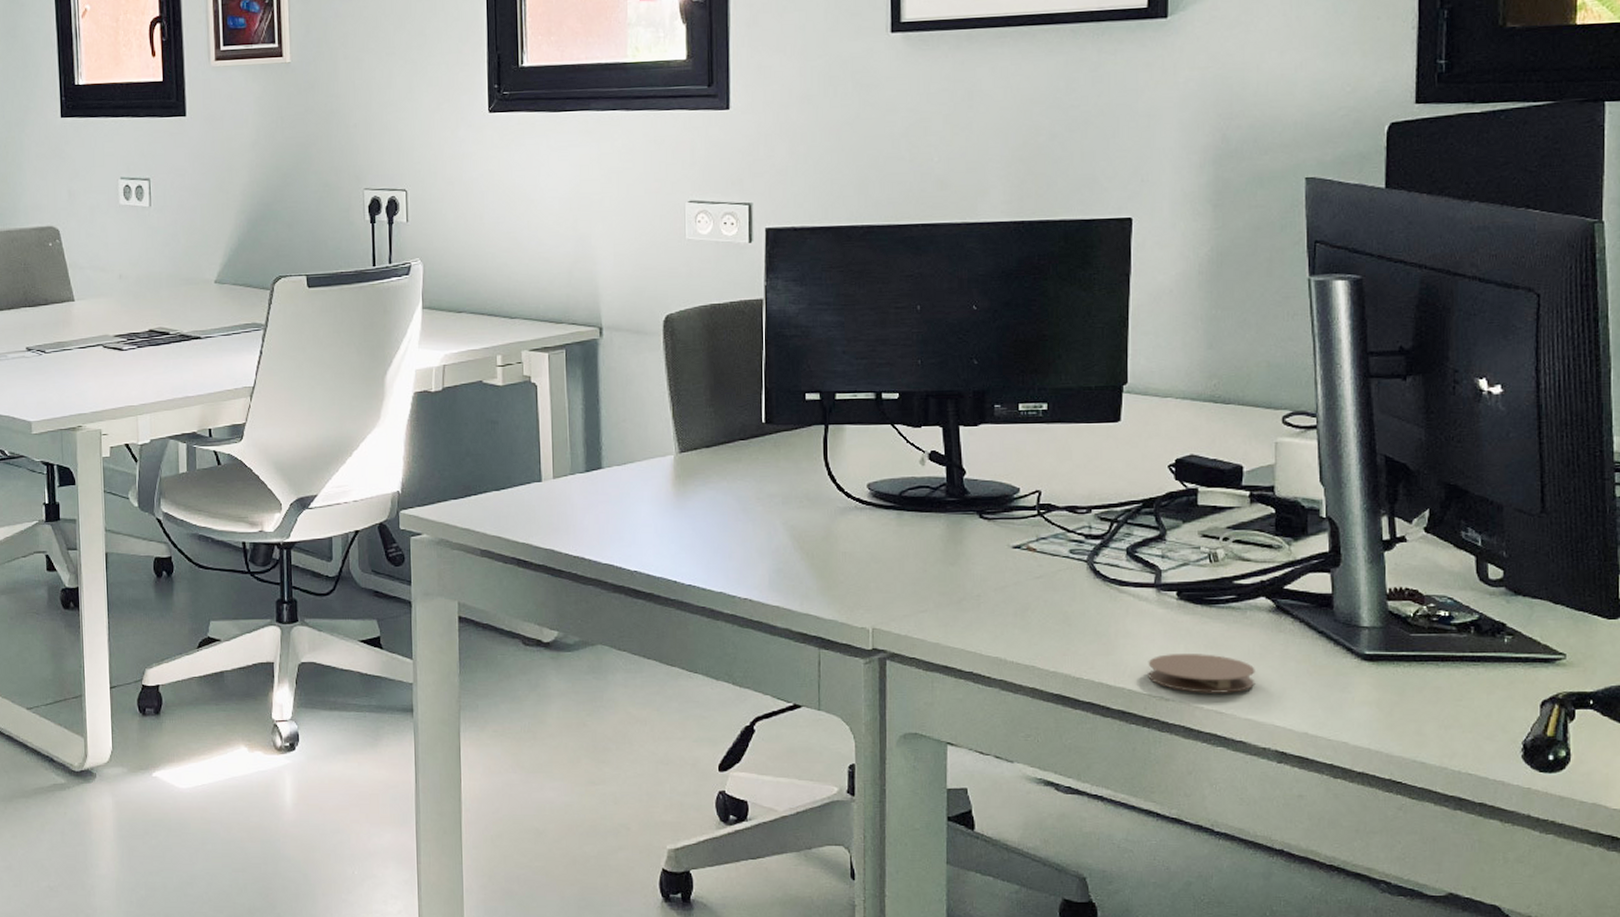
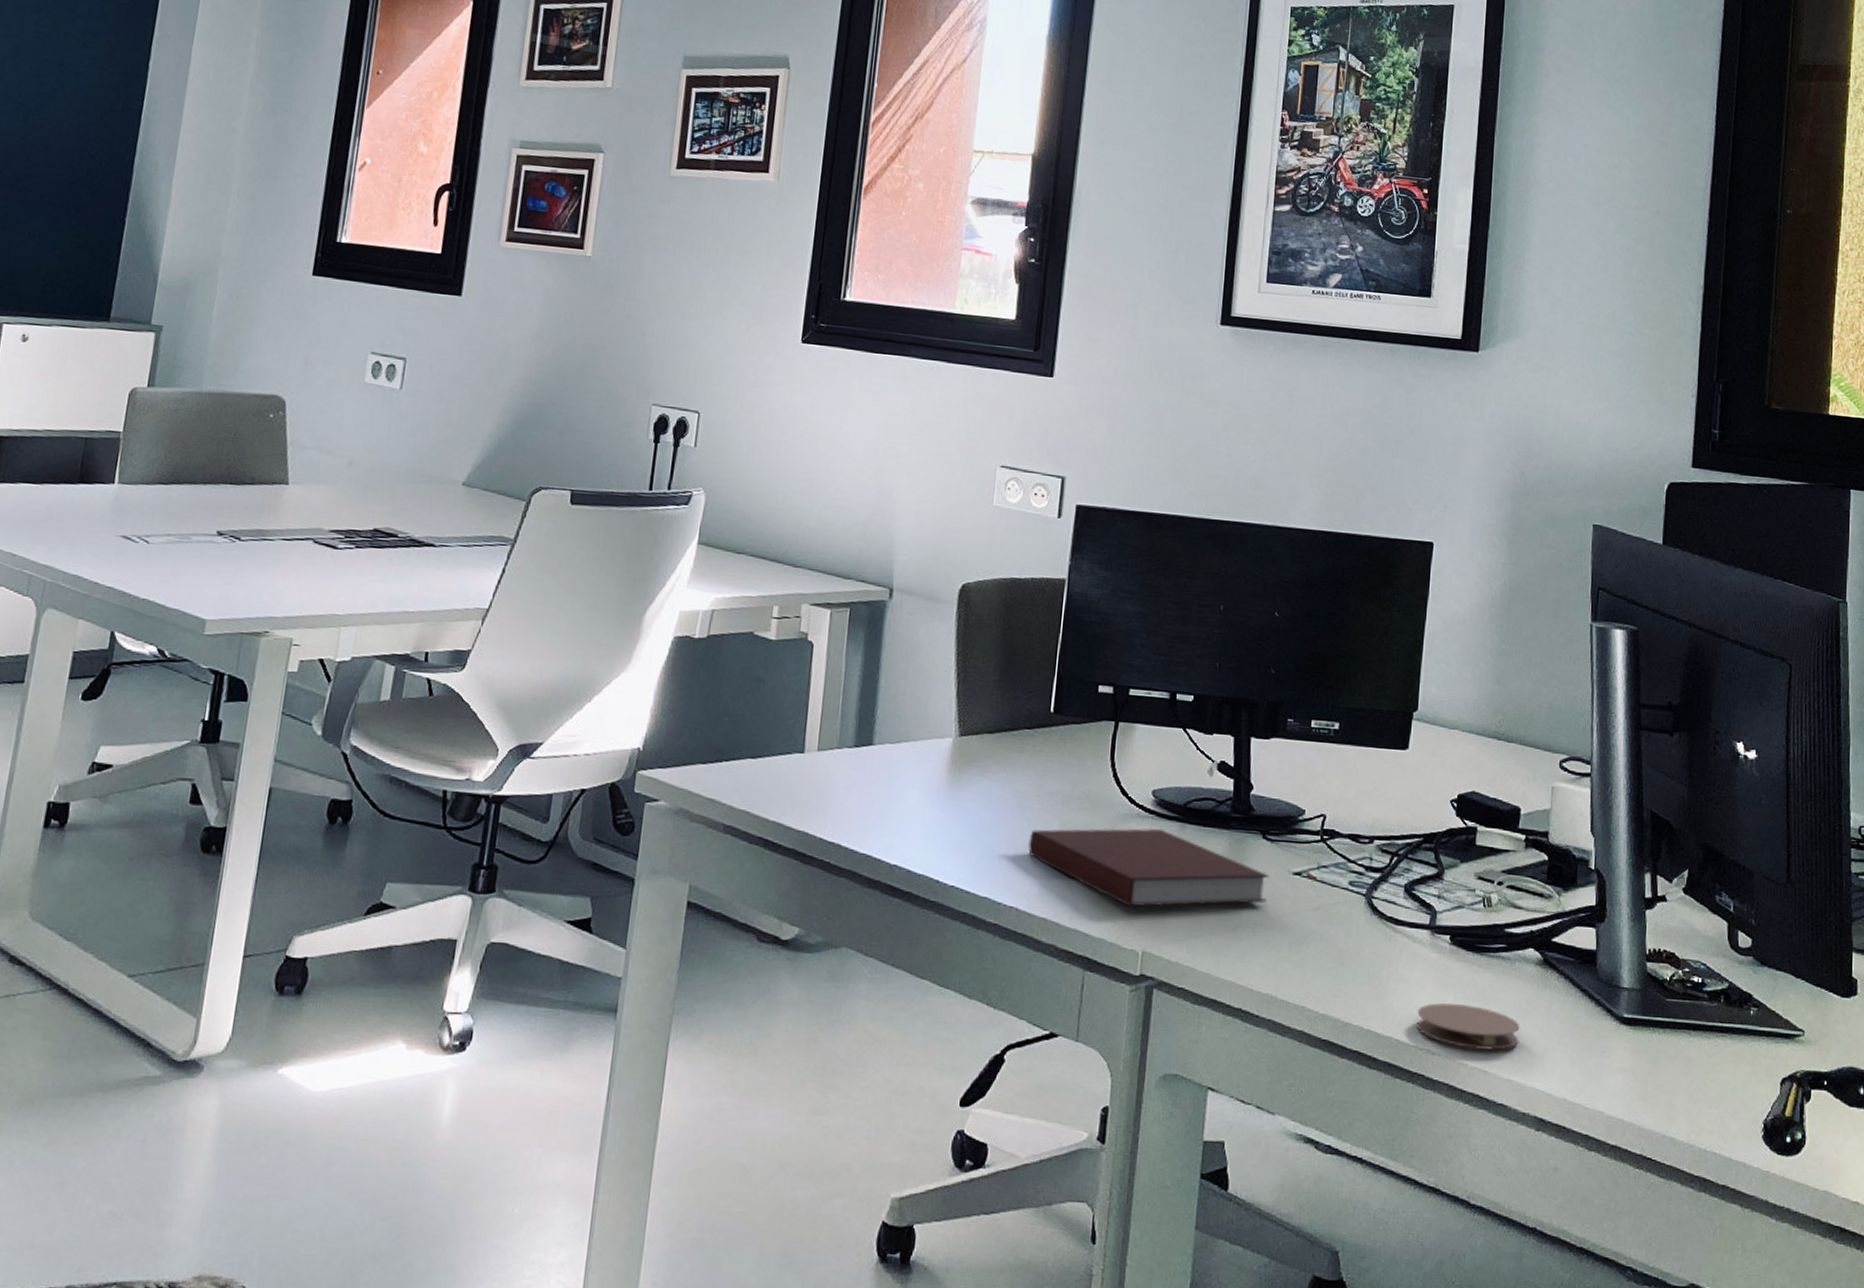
notebook: none [754,518,990,590] -> present [1027,828,1270,907]

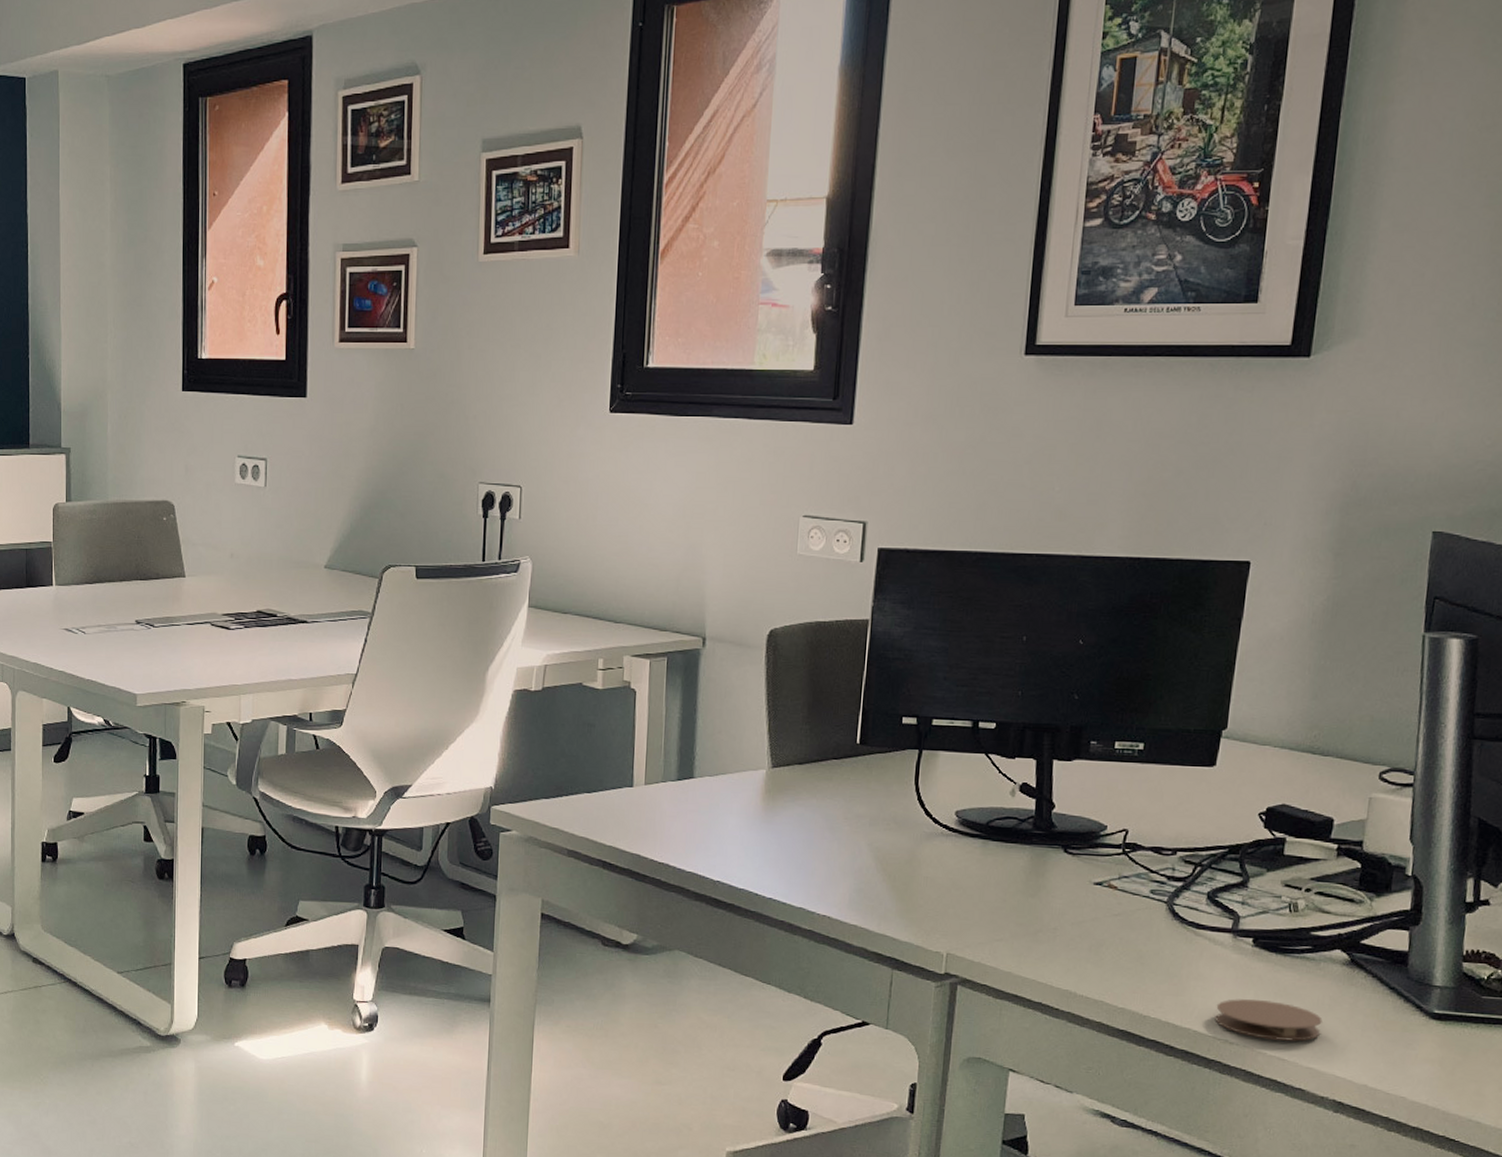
notebook: present [1027,828,1270,907] -> none [838,845,1071,915]

